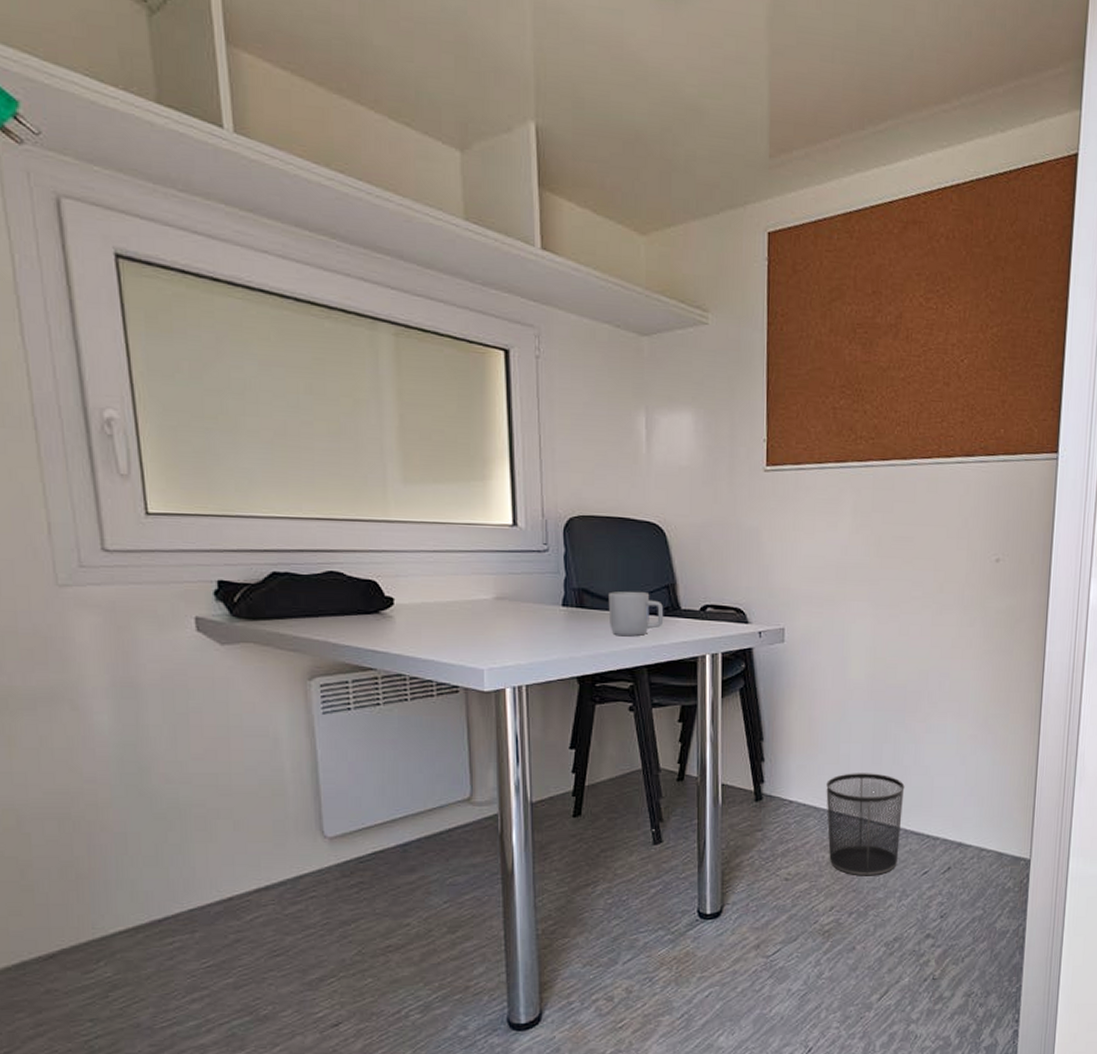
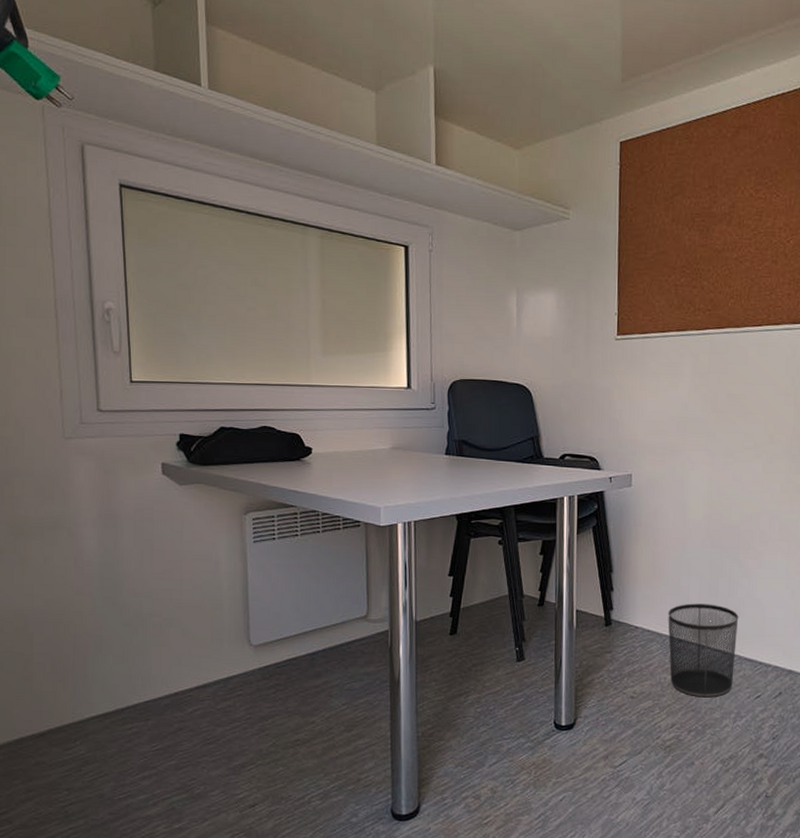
mug: present [608,591,664,637] -> none [483,442,529,481]

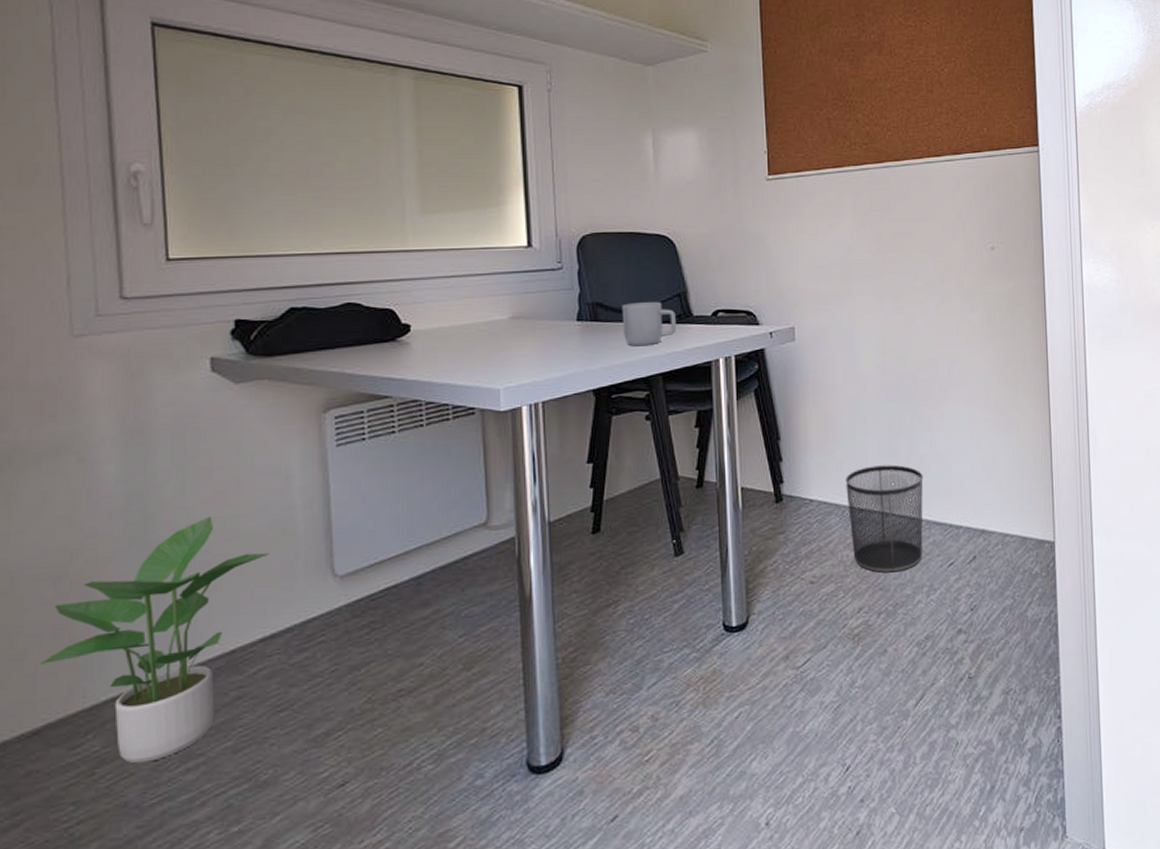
potted plant: none [44,588,203,768] -> present [40,517,269,764]
mug: none [483,442,529,481] -> present [622,301,677,347]

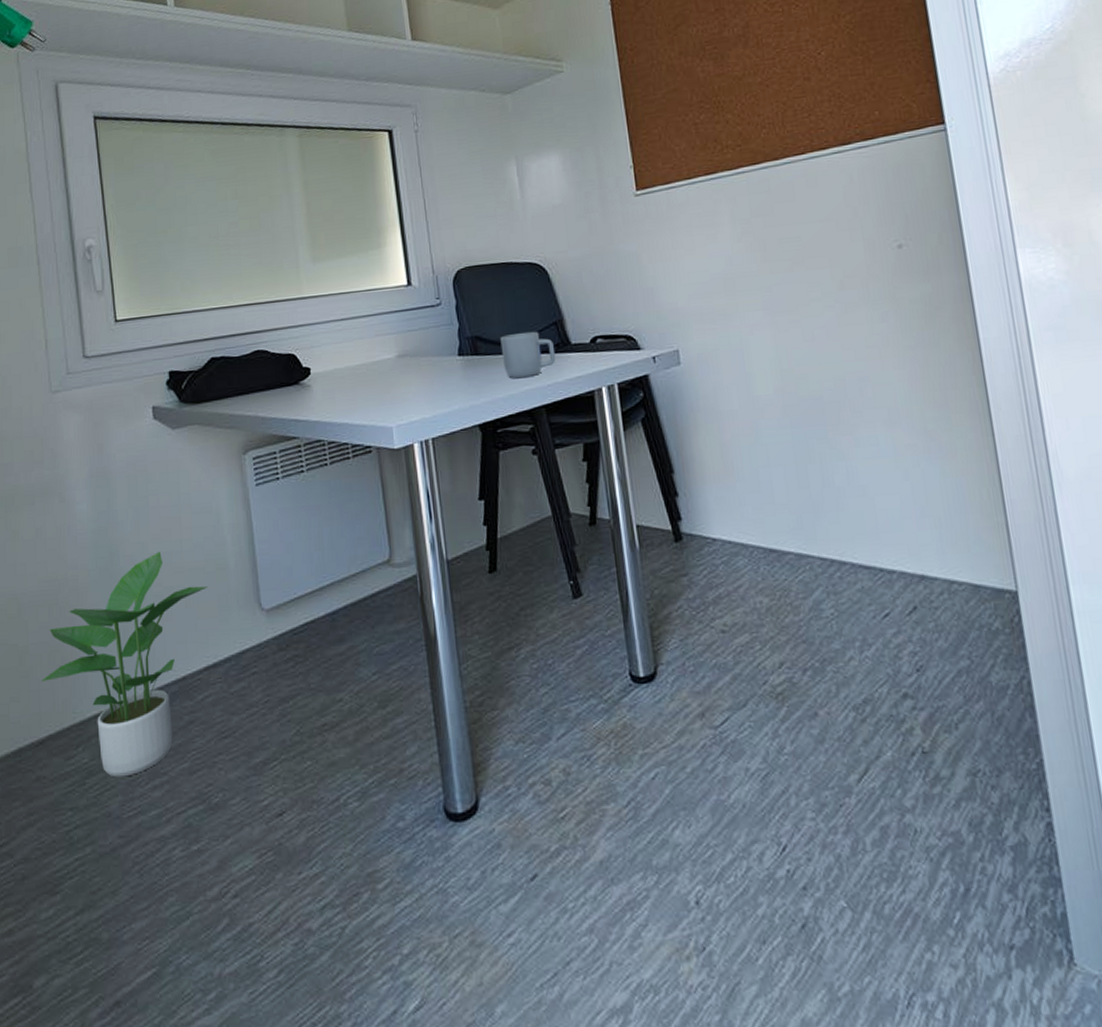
waste bin: present [846,464,923,573] -> none [750,499,850,624]

